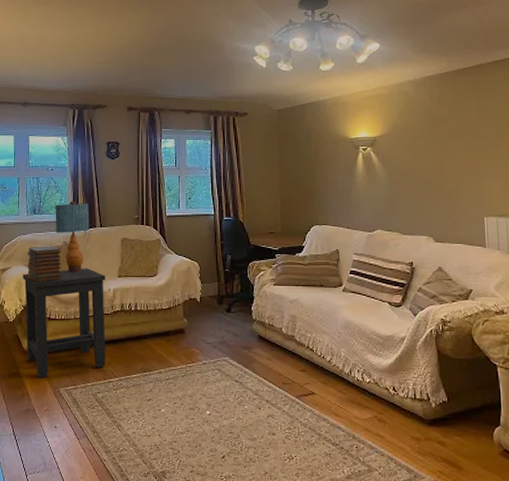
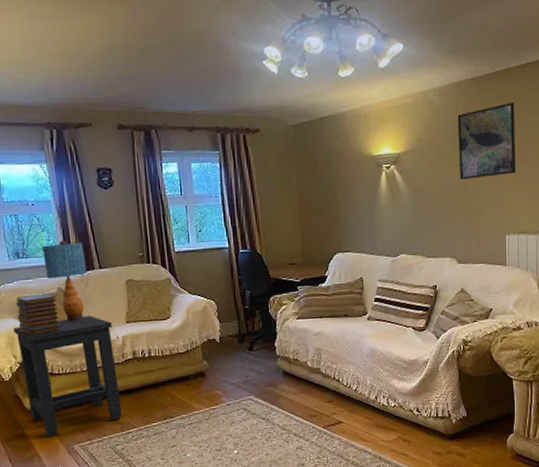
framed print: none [432,94,492,163] -> present [457,102,515,180]

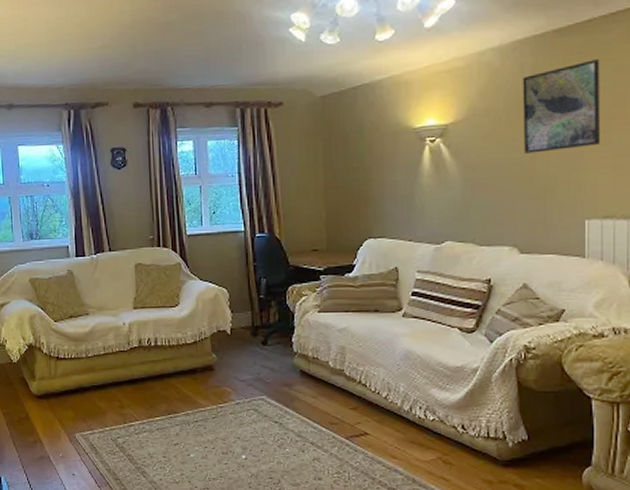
side table: present [13,316,122,437] -> none [24,300,125,423]
book stack: present [16,293,62,336] -> none [27,275,69,319]
table lamp: present [42,240,87,322] -> none [55,222,97,306]

